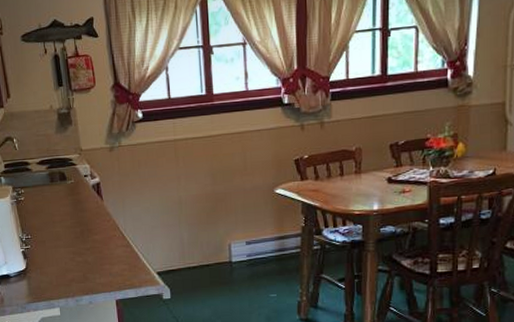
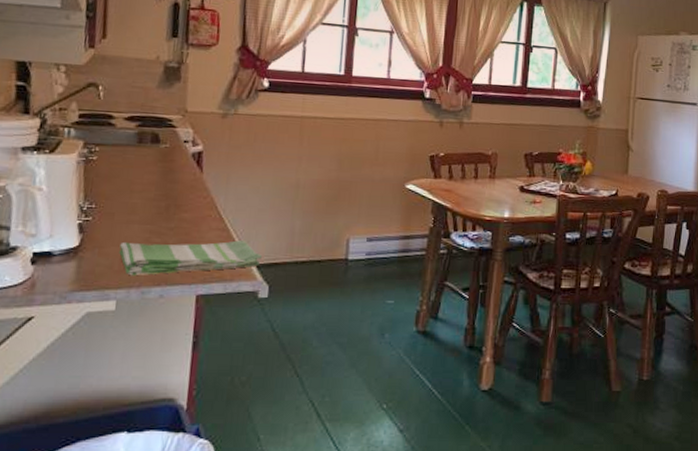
dish towel: none [54,253,162,289] -> present [119,240,263,276]

